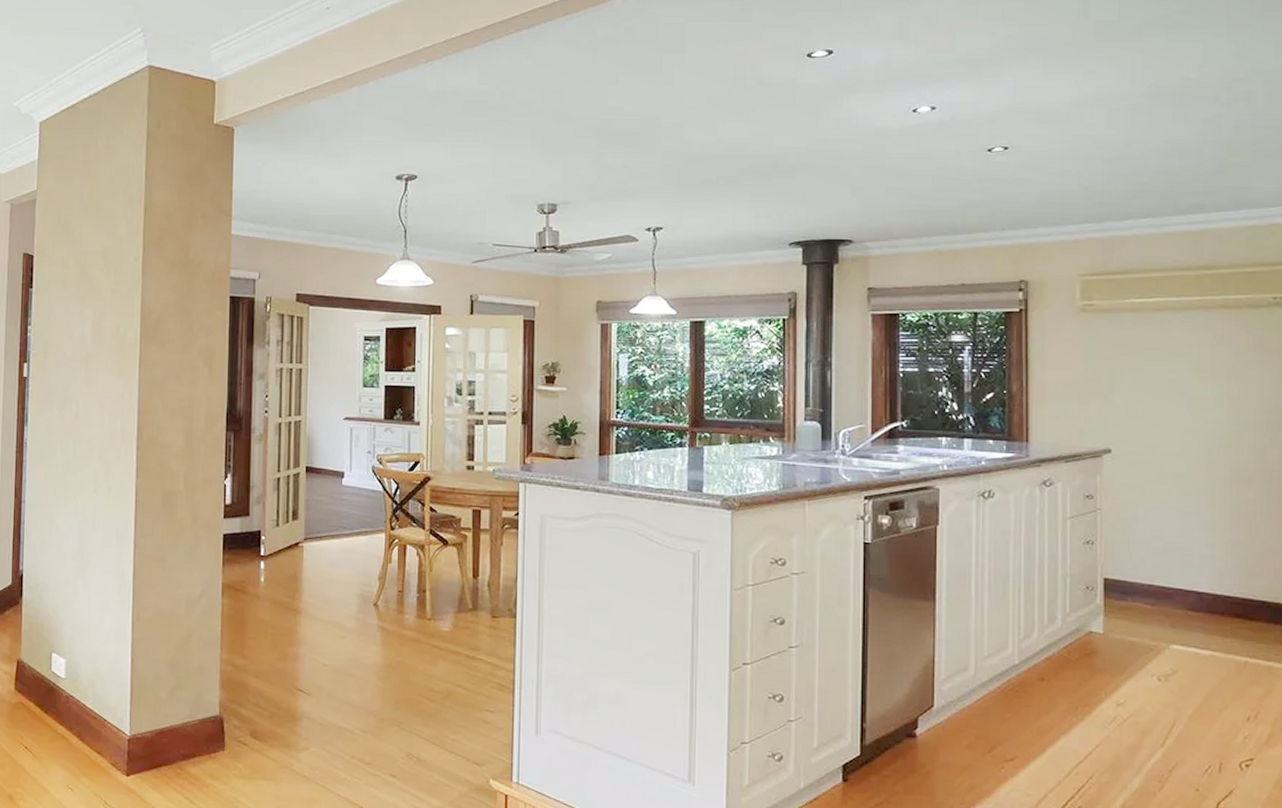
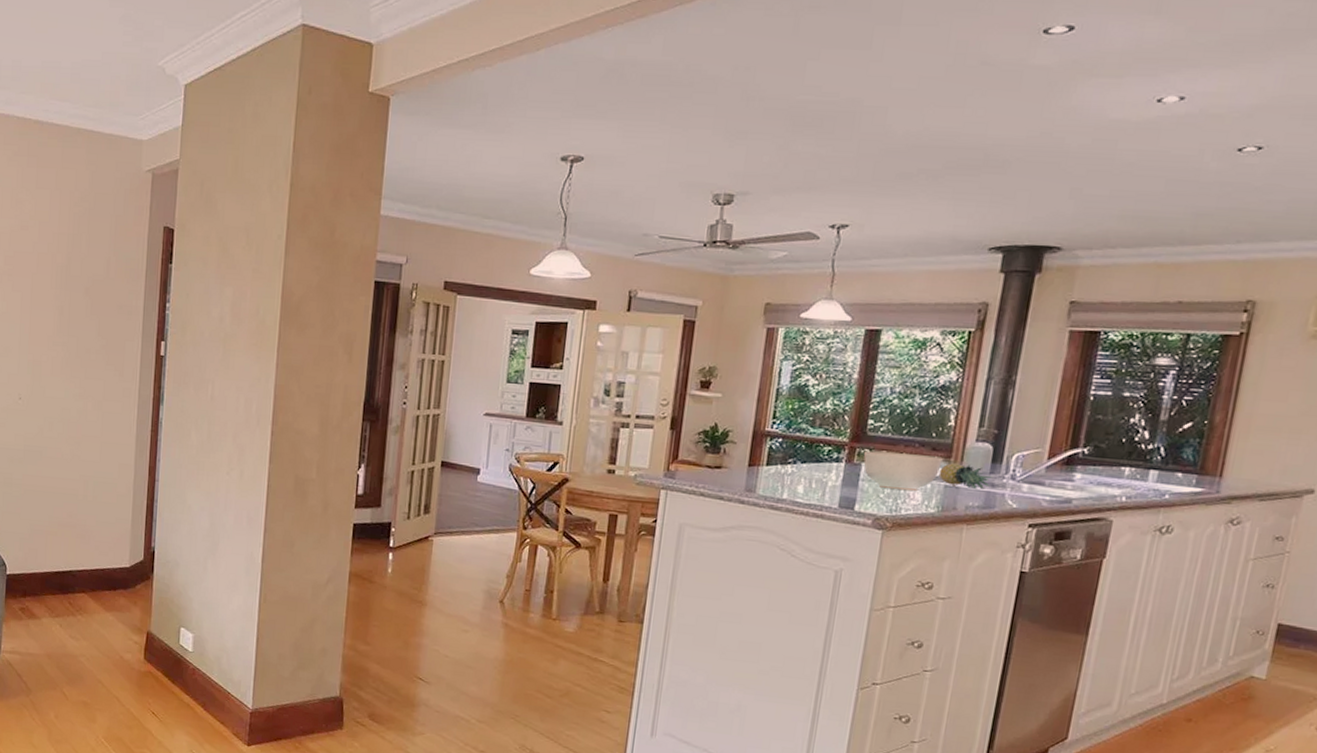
bowl: none [704,434,777,471] -> present [863,451,943,492]
fruit: none [775,442,825,465] -> present [938,463,994,489]

